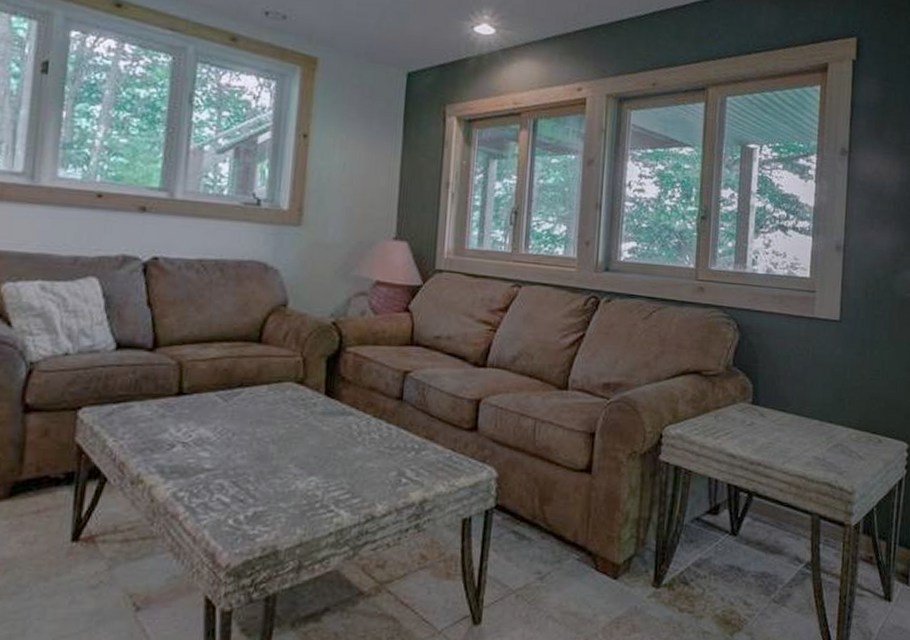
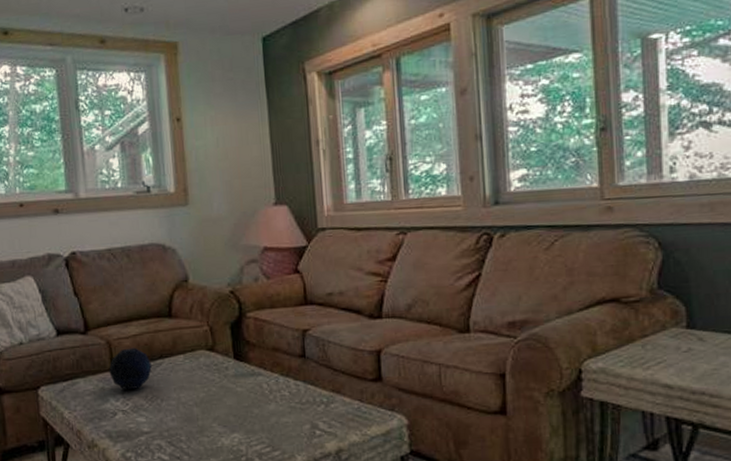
decorative orb: none [174,372,228,420] -> present [109,347,152,391]

